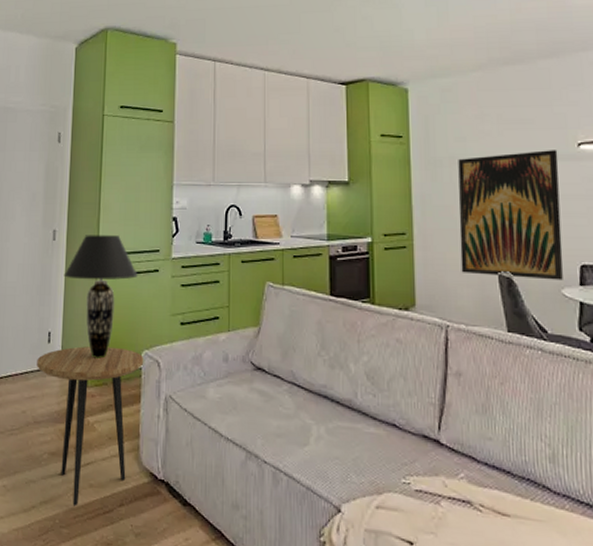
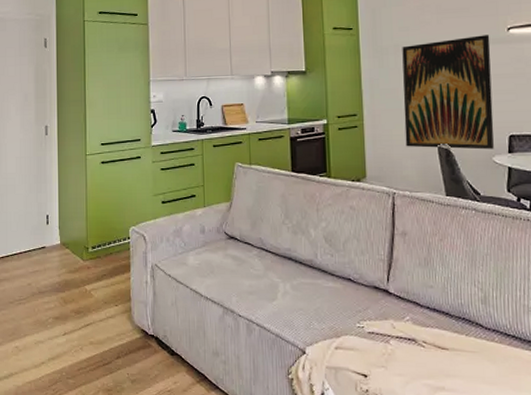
side table: present [37,346,144,507] -> none [38,225,132,361]
table lamp: present [64,235,138,359] -> none [57,128,122,236]

